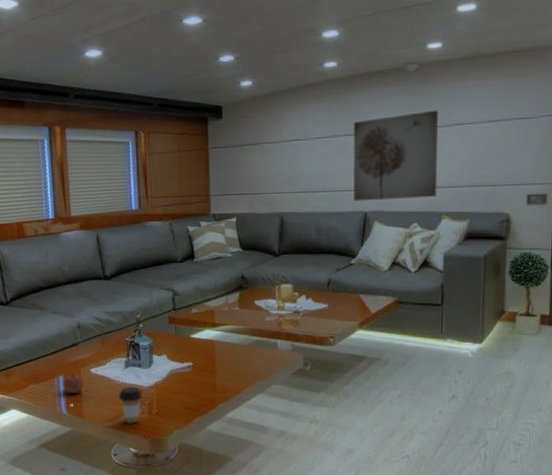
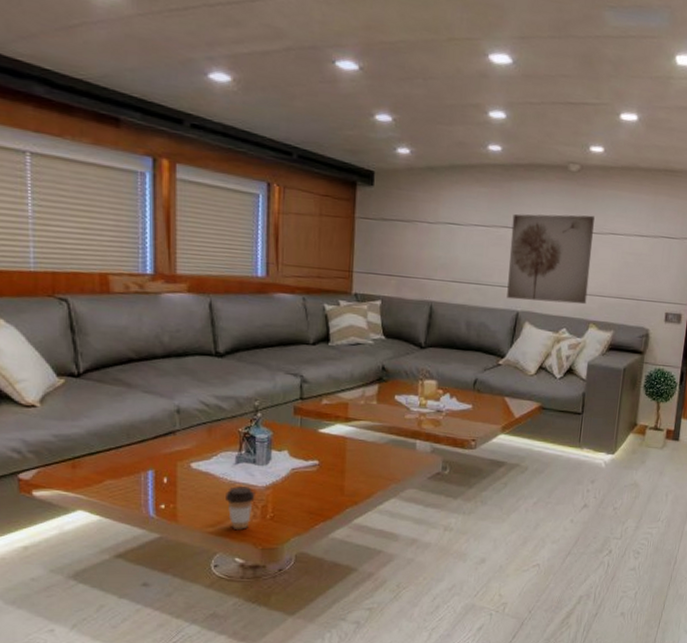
apple: present [63,374,83,393] -> none [152,468,180,492]

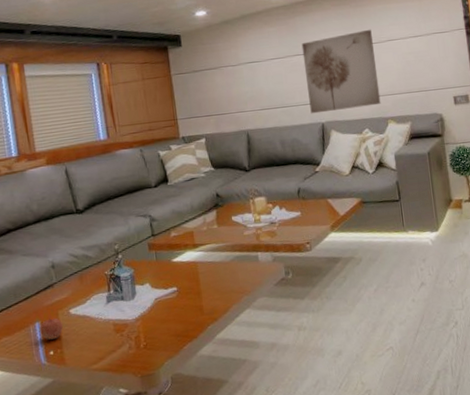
apple: none [152,468,180,492] -> present [40,318,63,340]
coffee cup: present [226,486,255,531] -> none [103,322,128,364]

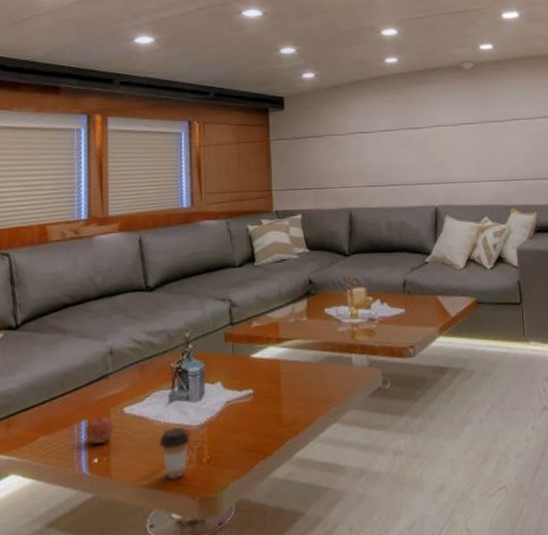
coffee cup: none [103,322,128,364] -> present [160,428,190,481]
wall art: present [301,29,381,114] -> none [417,105,504,196]

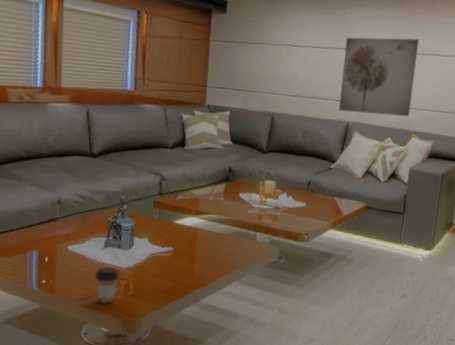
apple: present [86,416,113,444] -> none [36,250,59,270]
wall art: none [417,105,504,196] -> present [339,37,419,117]

